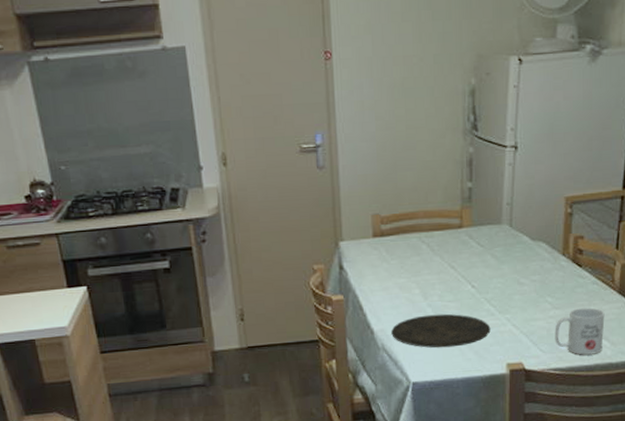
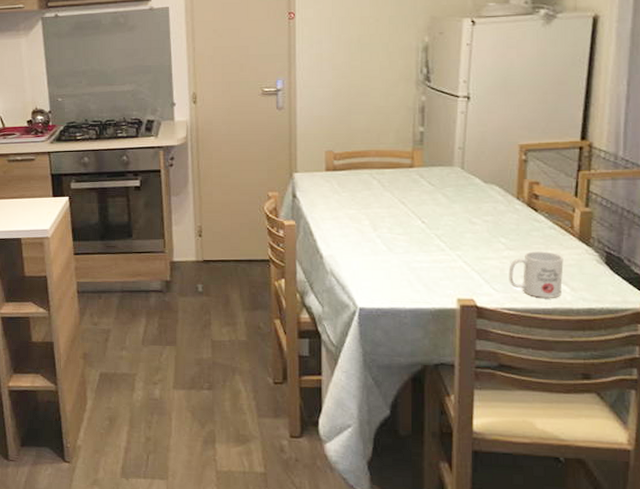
plate: present [391,313,491,348] -> none [340,245,441,278]

